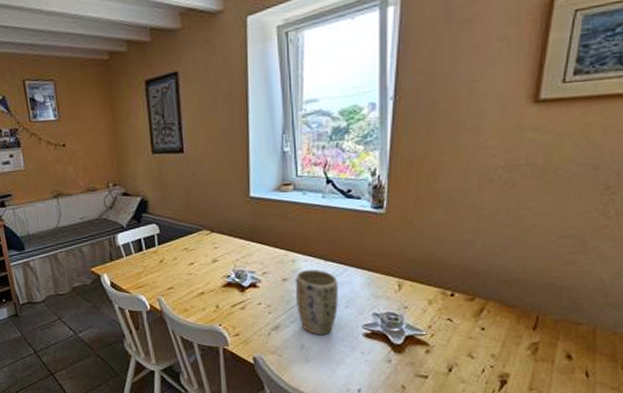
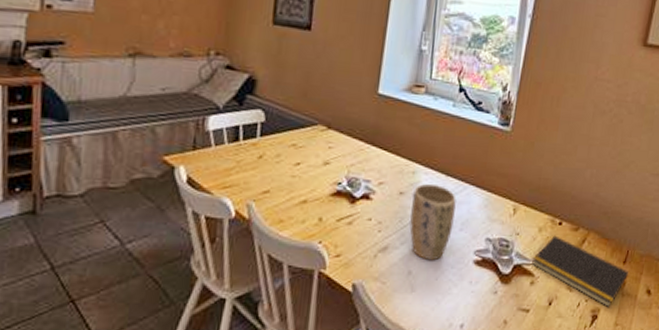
notepad: none [425,306,540,373] -> present [532,235,628,308]

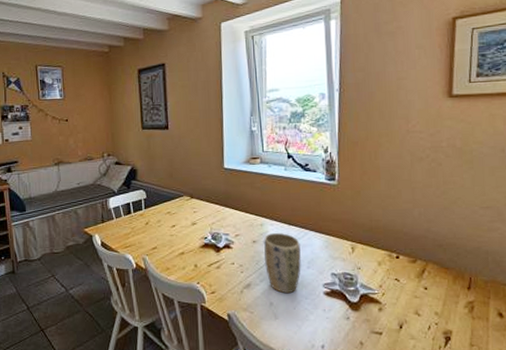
notepad: present [532,235,628,308] -> none [377,267,475,330]

